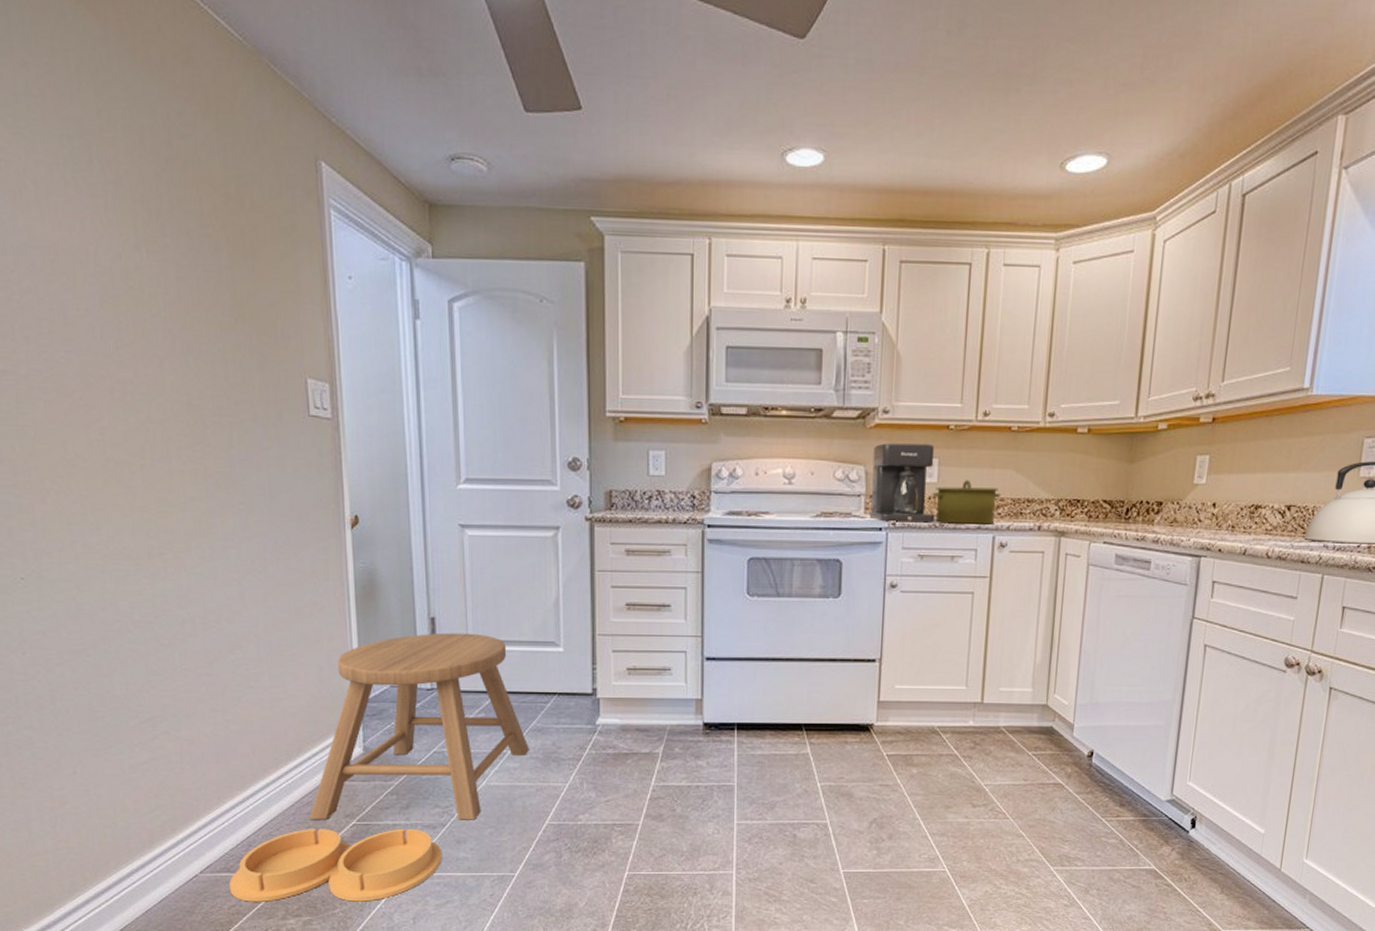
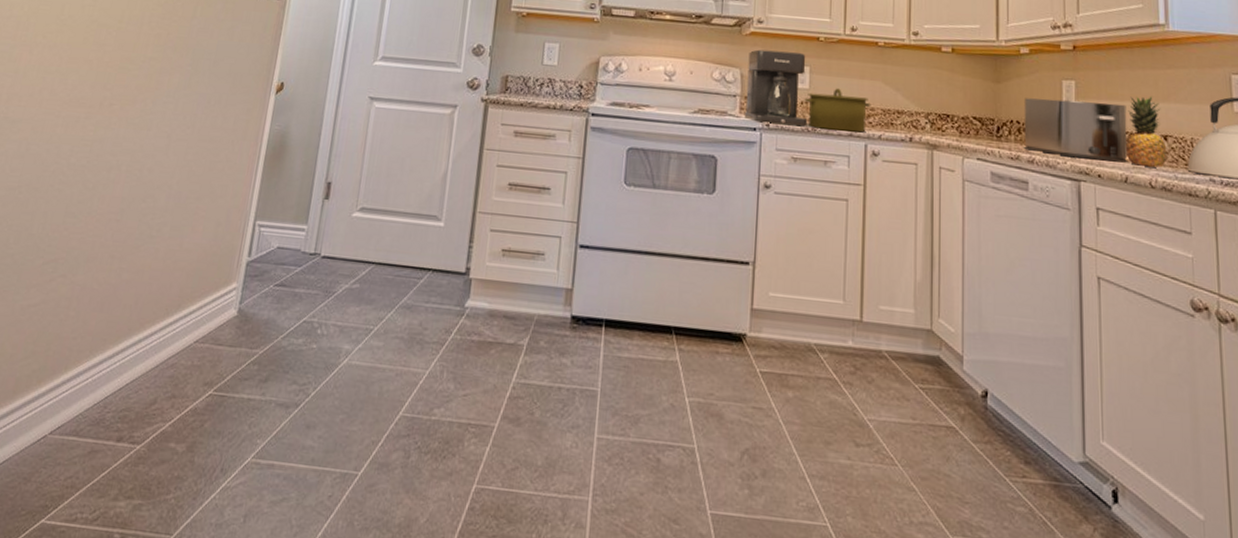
pet bowl: present [229,828,443,902] -> none [71,394,289,489]
stool: present [309,632,529,820] -> none [169,197,396,403]
toaster: none [1151,476,1257,536] -> present [1023,98,1128,163]
fruit: none [1249,466,1290,538] -> present [1126,96,1167,168]

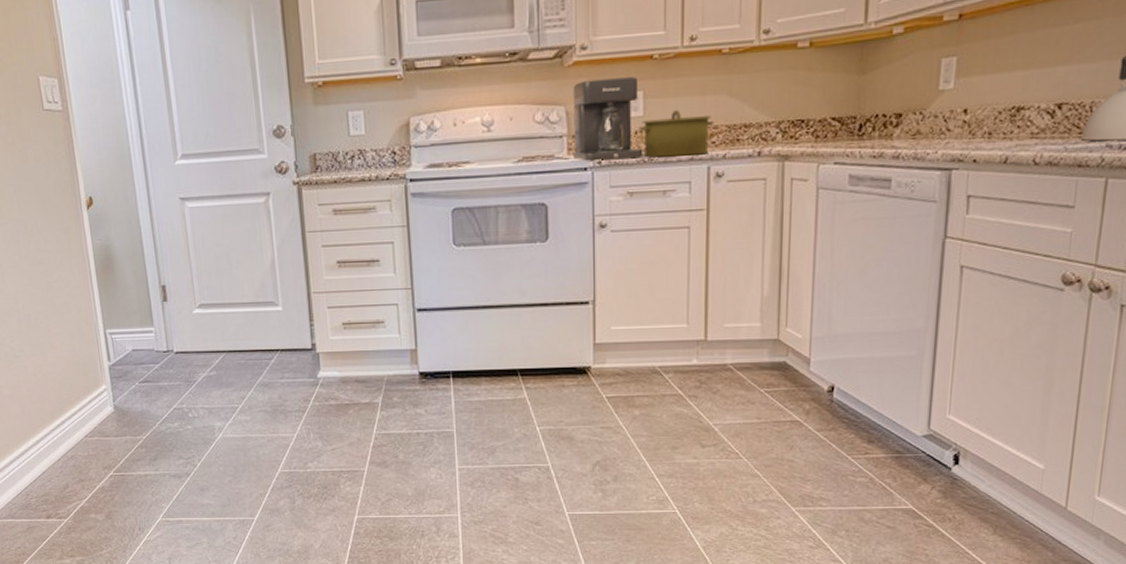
toaster: present [1023,98,1128,163] -> none [889,75,1017,146]
fruit: present [1126,96,1167,168] -> none [1010,59,1060,143]

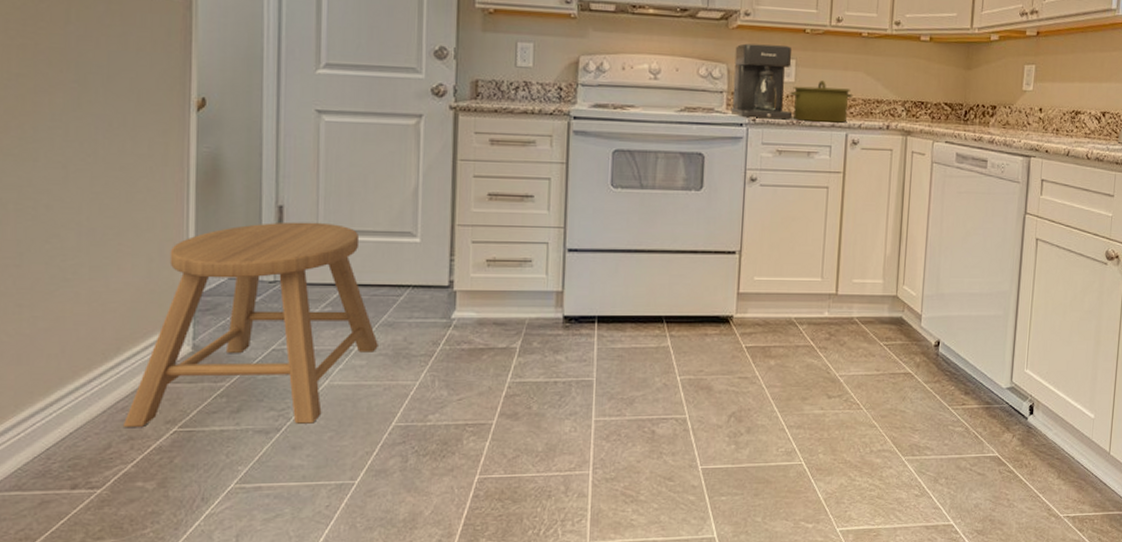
stool: none [74,298,258,471] -> present [122,221,378,427]

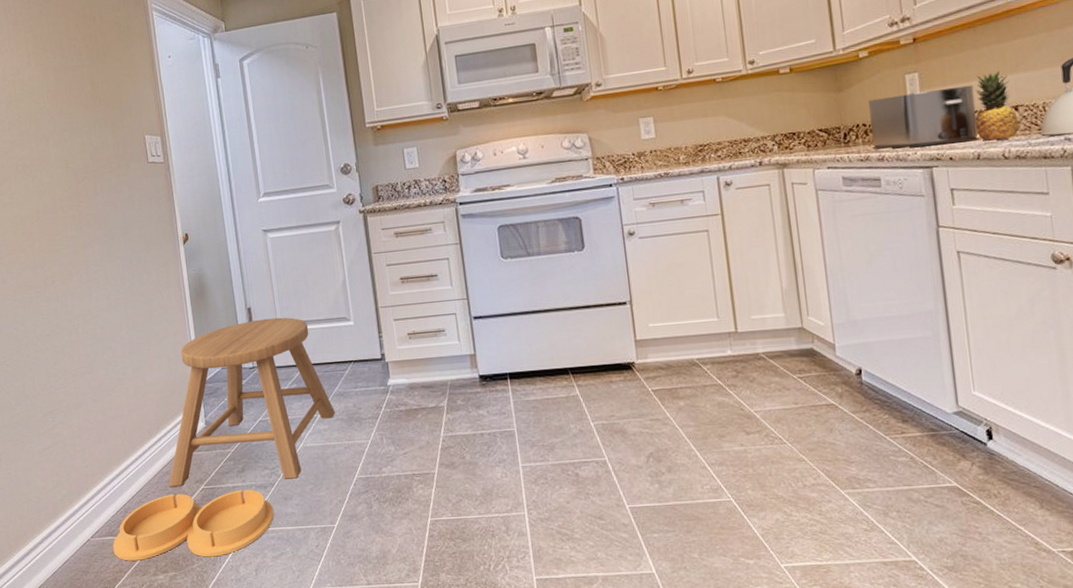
pet bowl: none [19,434,275,524] -> present [113,489,274,561]
coffee maker: present [730,43,793,120] -> none [593,106,660,180]
cooking pot: present [790,80,853,123] -> none [653,131,718,173]
toaster: none [986,83,1076,138] -> present [867,84,978,150]
fruit: none [1071,77,1104,141] -> present [975,70,1019,141]

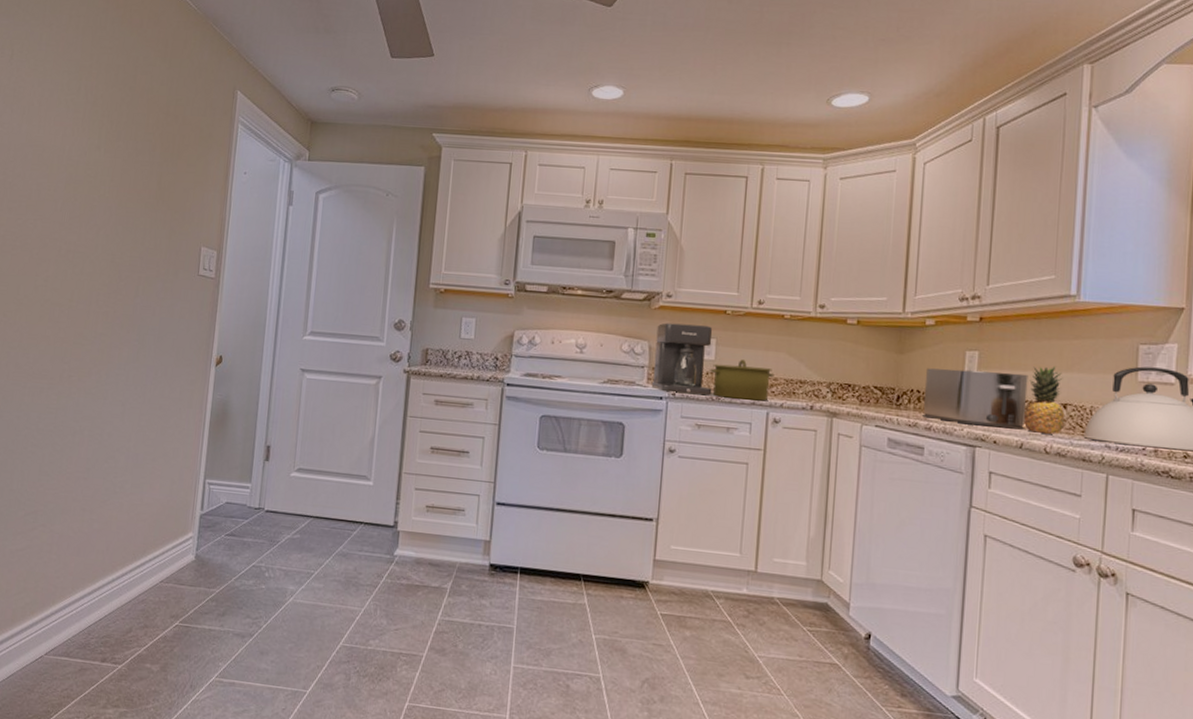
pet bowl: present [113,489,274,561] -> none [65,624,246,701]
stool: present [168,317,335,487] -> none [141,459,334,634]
coffee maker: none [593,106,660,180] -> present [651,323,713,396]
cooking pot: none [653,131,718,173] -> present [710,359,775,401]

